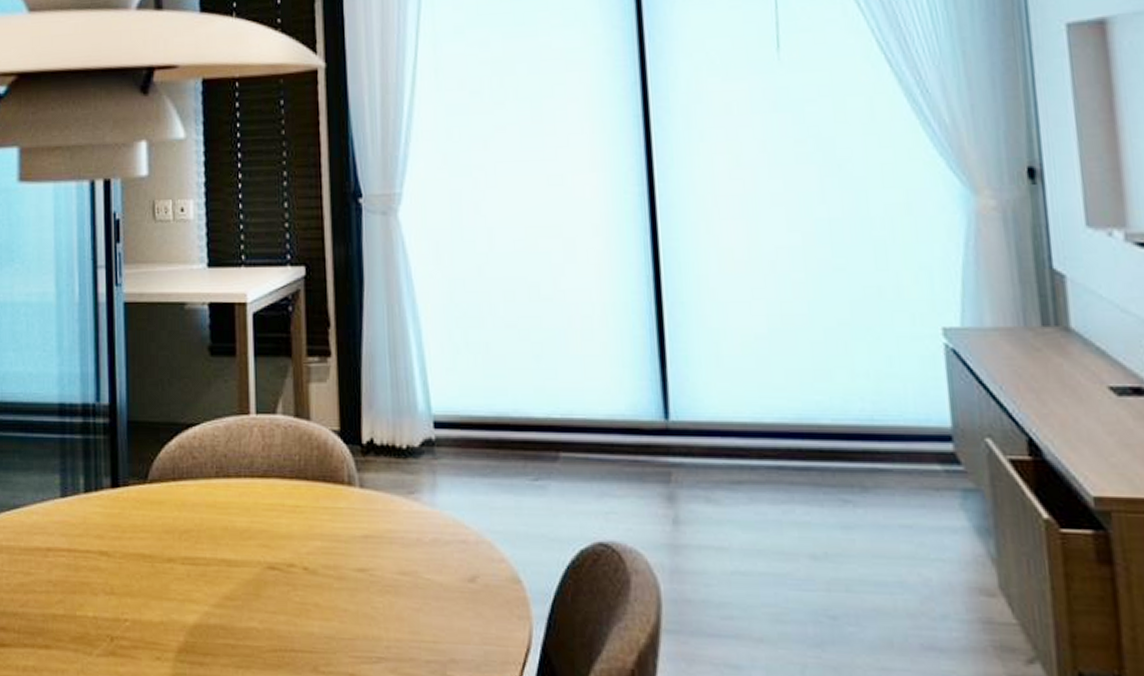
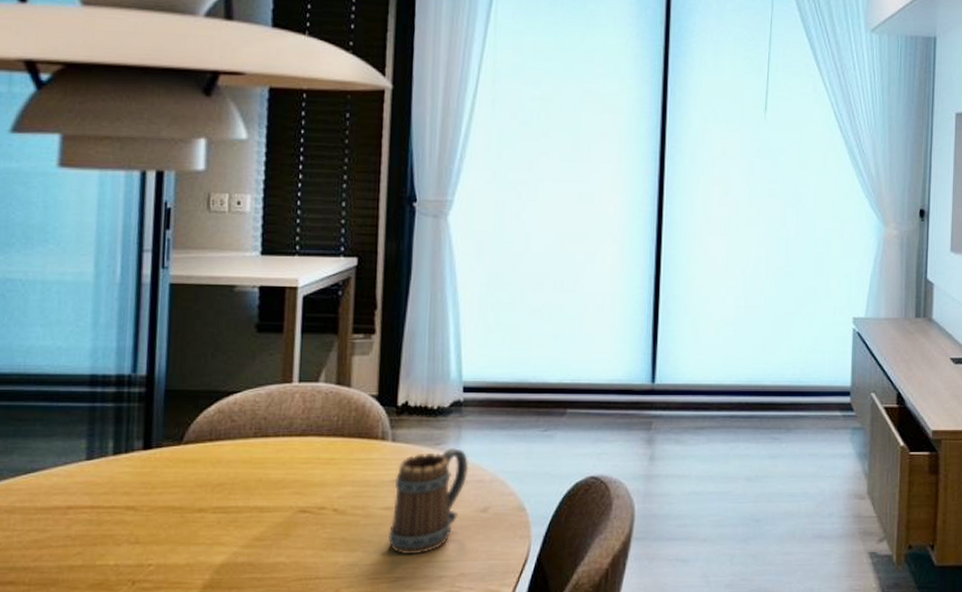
mug: none [365,498,450,631] -> present [387,448,469,555]

